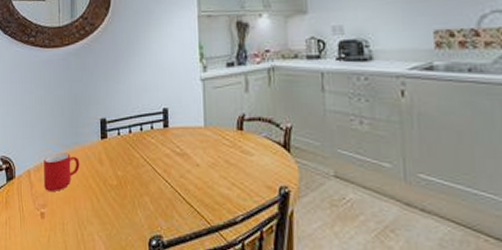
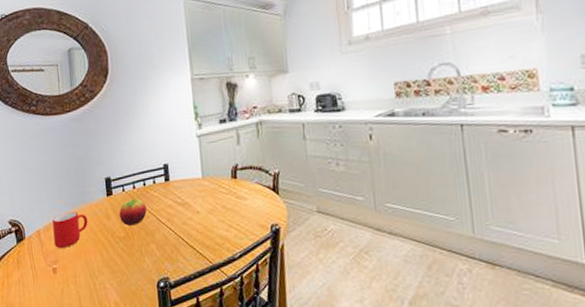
fruit: none [112,144,142,174] -> present [119,198,147,226]

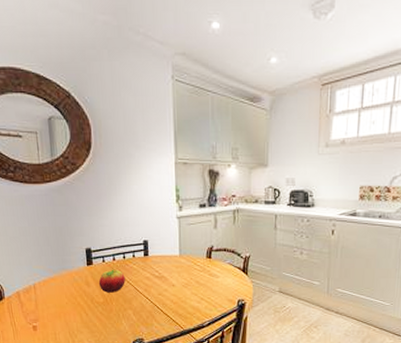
cup: present [52,211,88,248] -> none [32,277,68,309]

